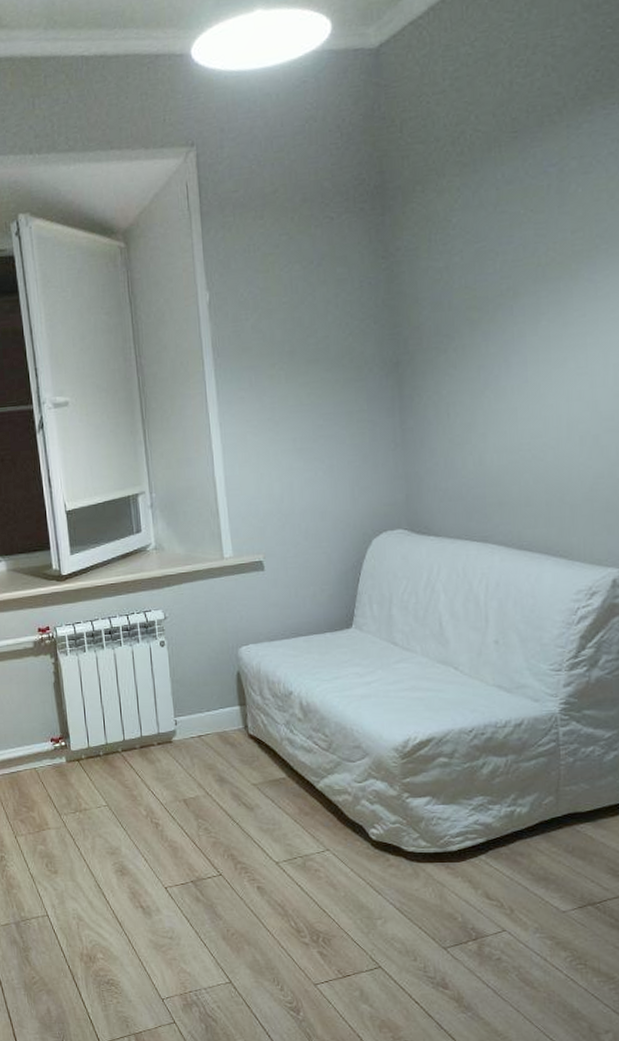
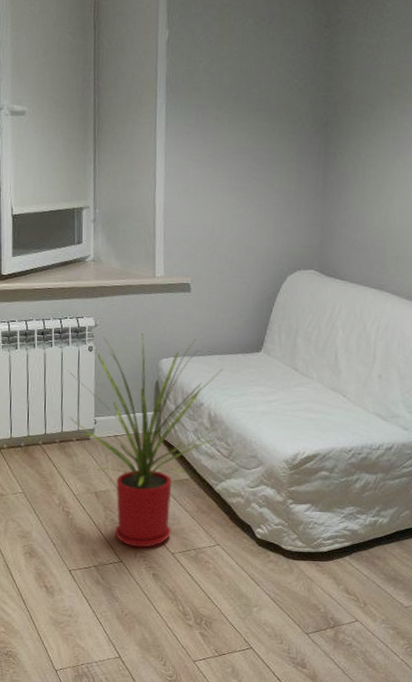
house plant: none [141,621,311,858] -> present [68,333,223,548]

